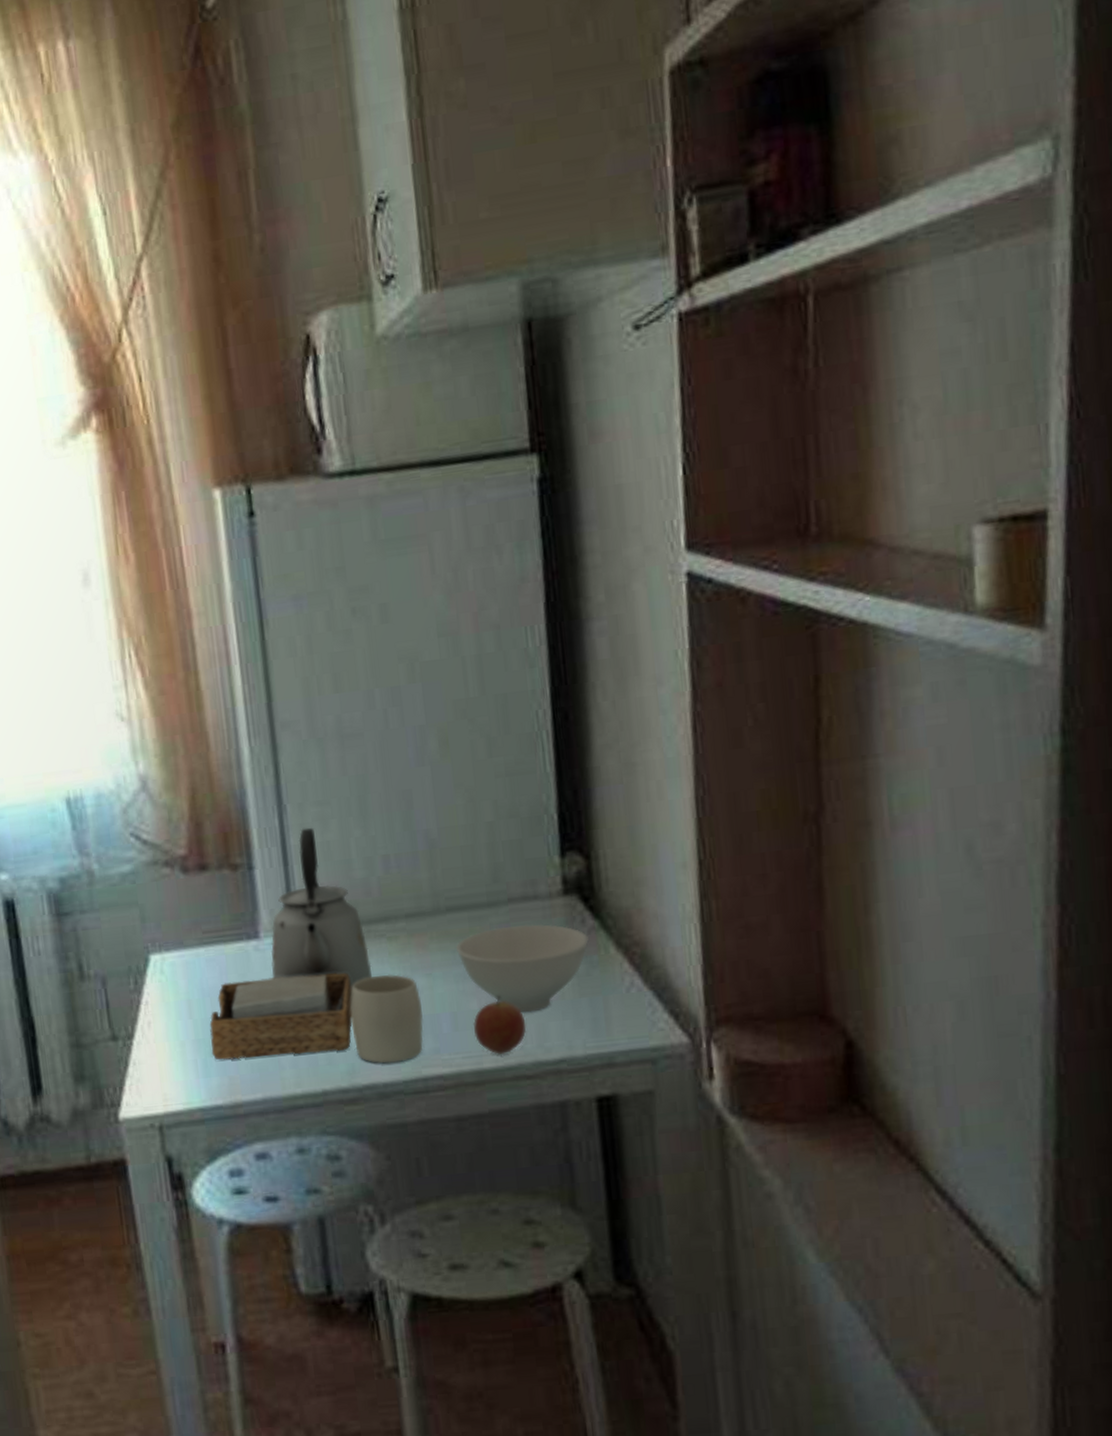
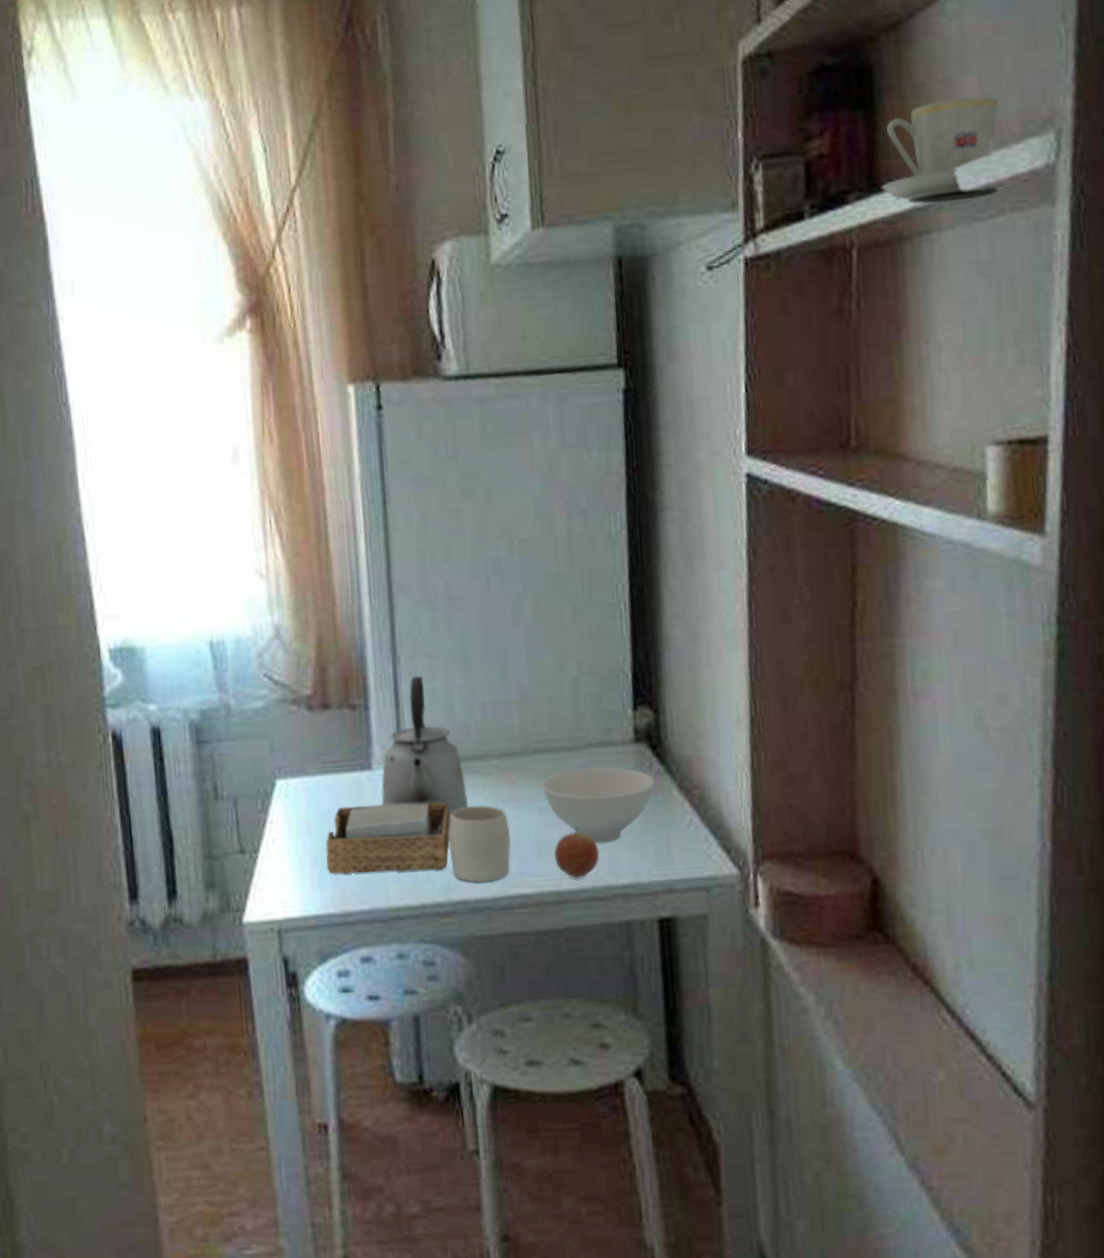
teacup: none [841,97,1000,236] -> present [882,96,1012,205]

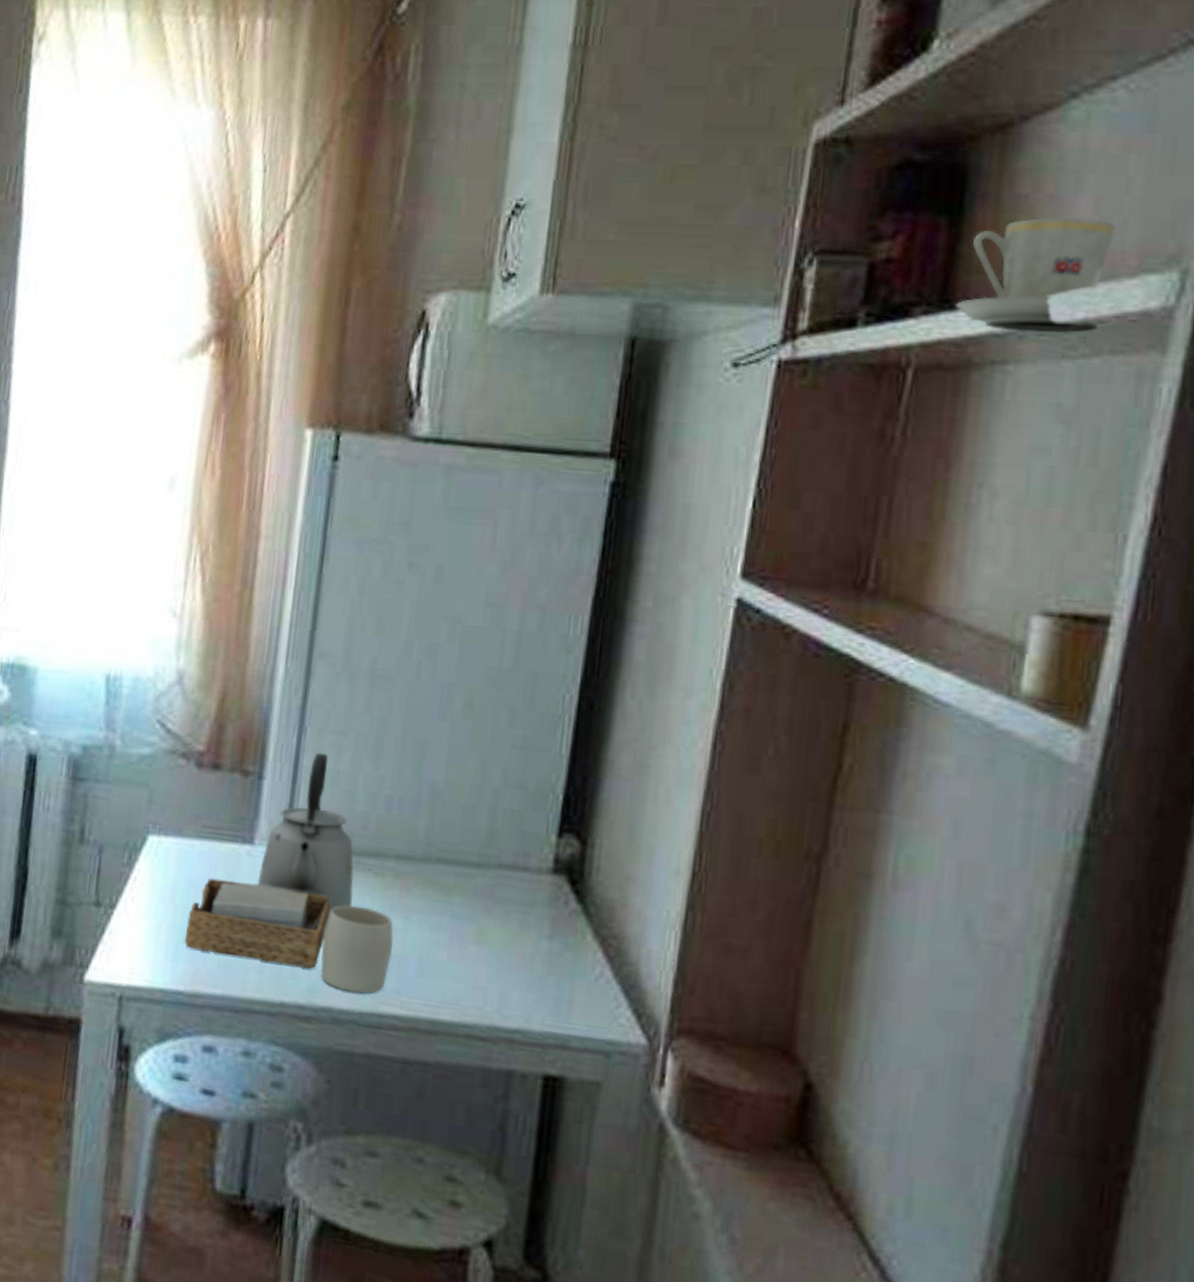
bowl: present [541,766,655,843] -> none [438,888,568,978]
fruit: present [554,827,600,878] -> none [438,953,490,1011]

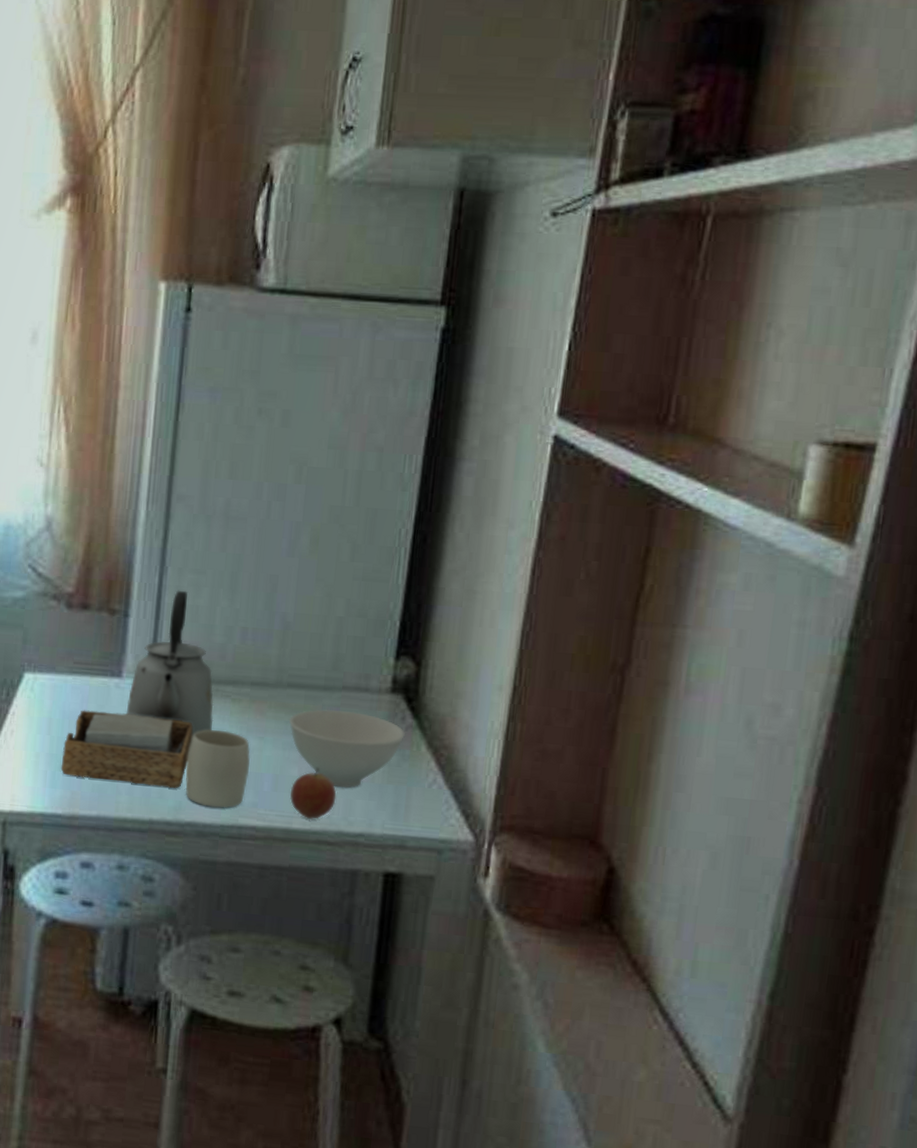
bowl: none [438,888,568,978] -> present [289,709,405,788]
fruit: none [438,953,490,1011] -> present [290,768,337,819]
teacup: present [955,217,1117,334] -> none [751,70,893,182]

